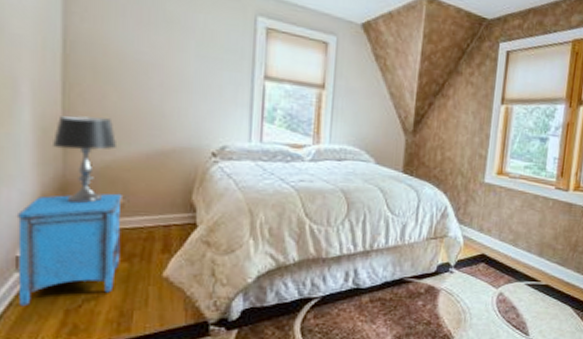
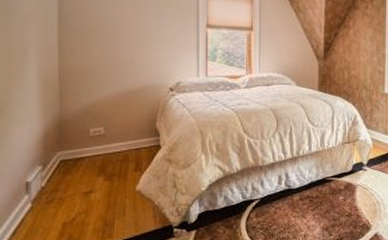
nightstand: present [16,193,122,307] -> none [26,126,104,223]
table lamp: present [53,115,116,204] -> none [53,69,98,137]

